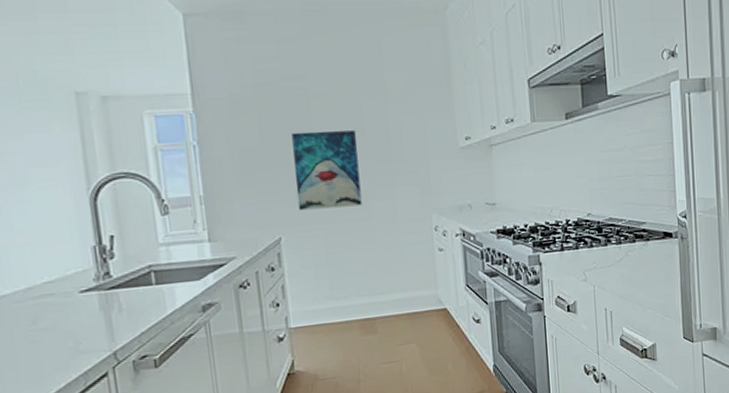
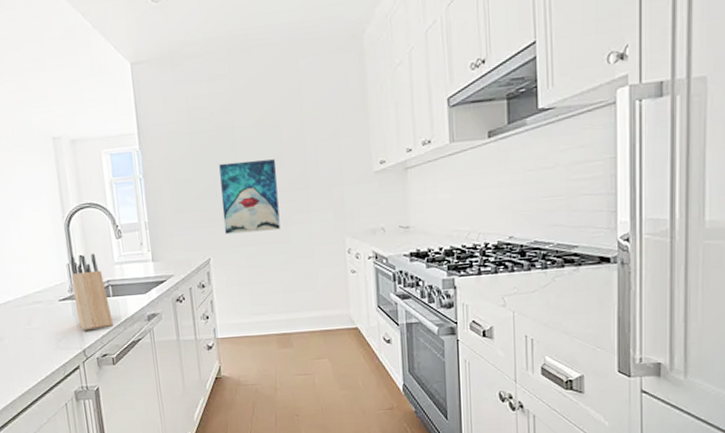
knife block: none [97,232,156,329] -> present [70,253,113,331]

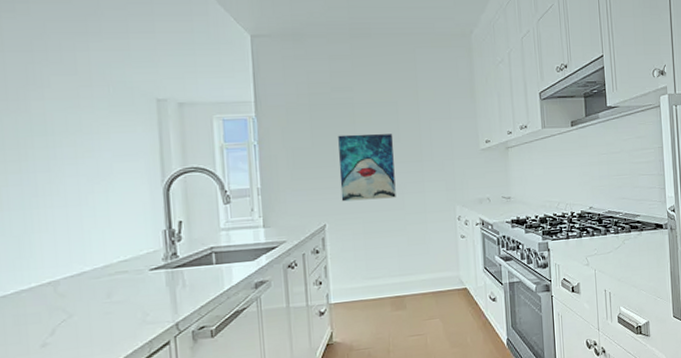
knife block: present [70,253,113,331] -> none [168,218,214,303]

